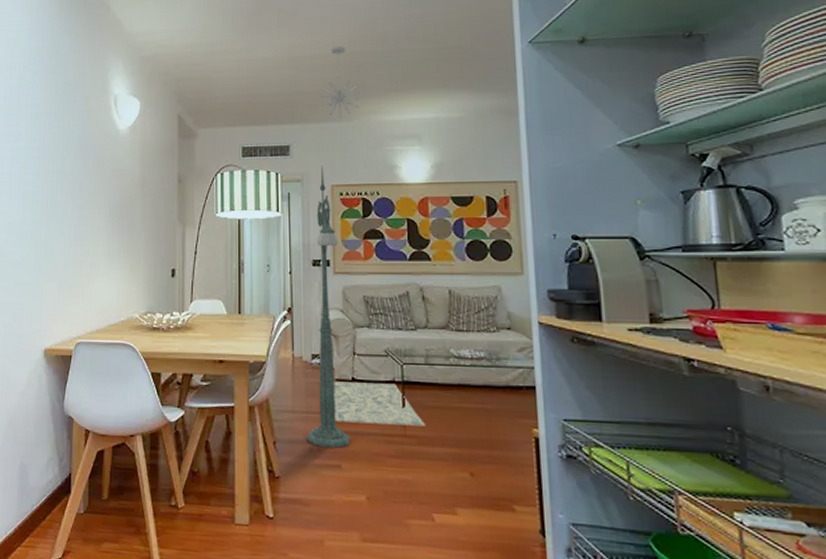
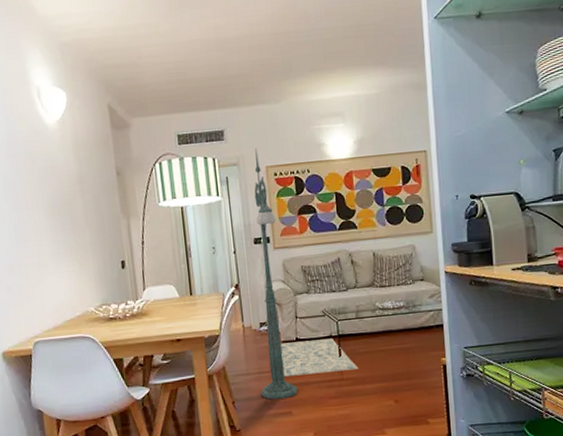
pendant light: present [319,45,360,118] -> none [248,25,286,100]

